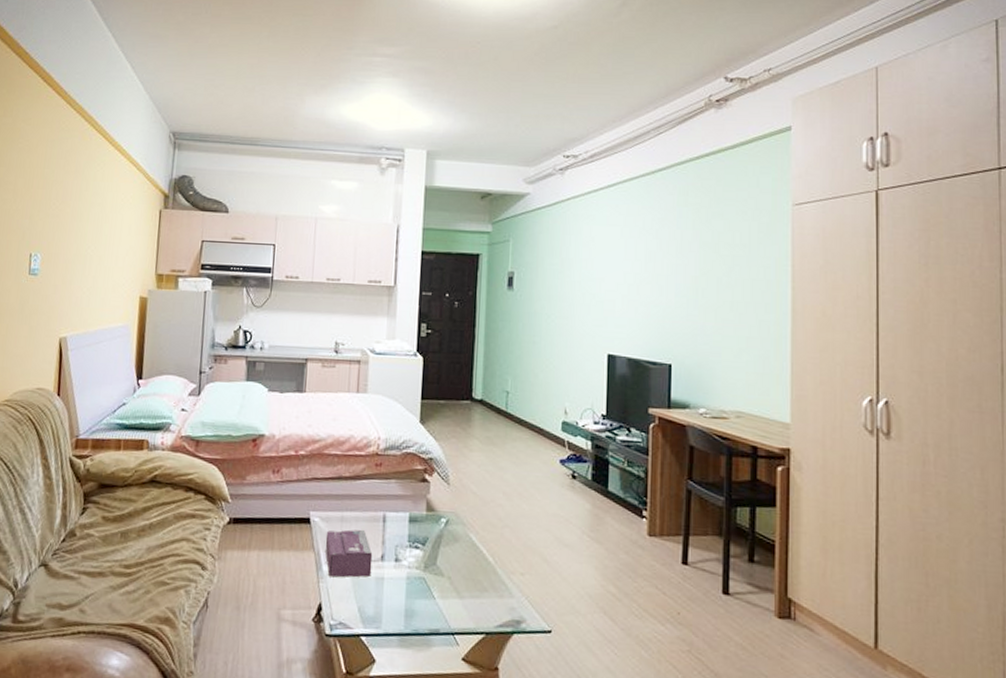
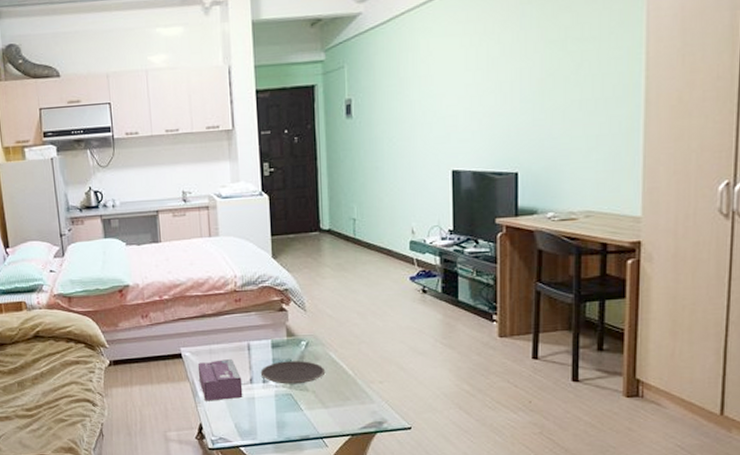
plate: none [393,538,464,567] -> present [260,361,326,384]

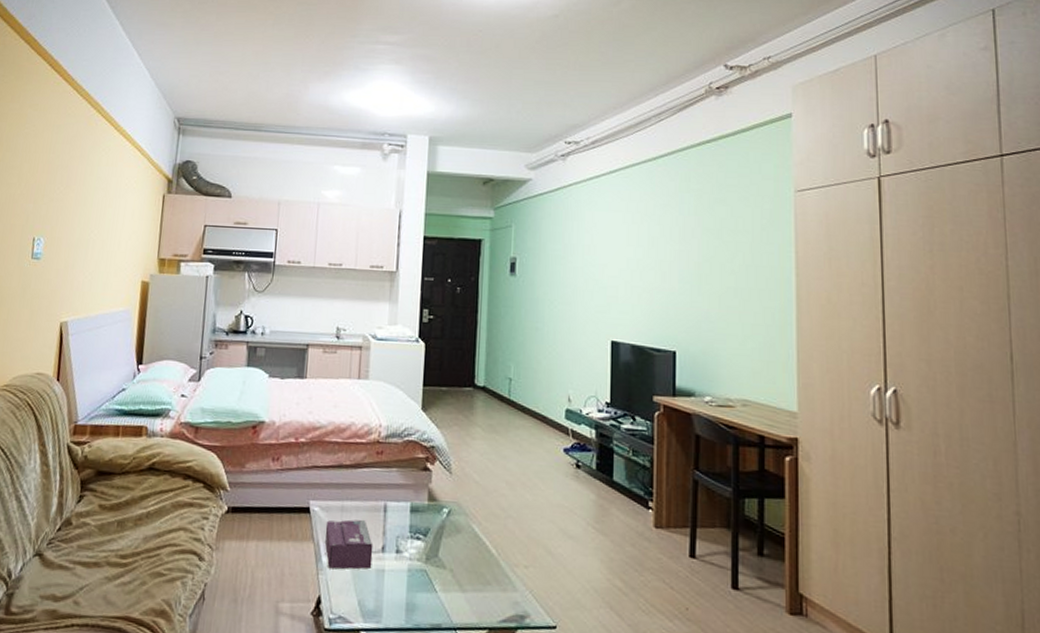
plate: present [260,361,326,384] -> none [394,529,467,559]

